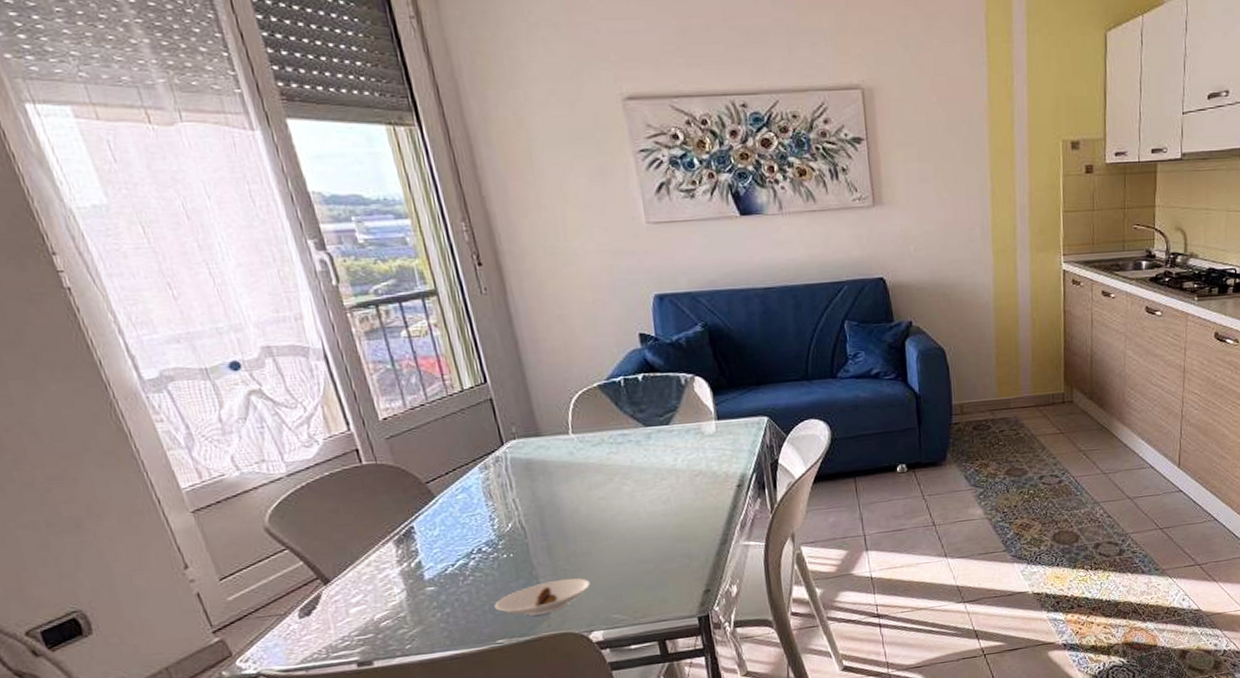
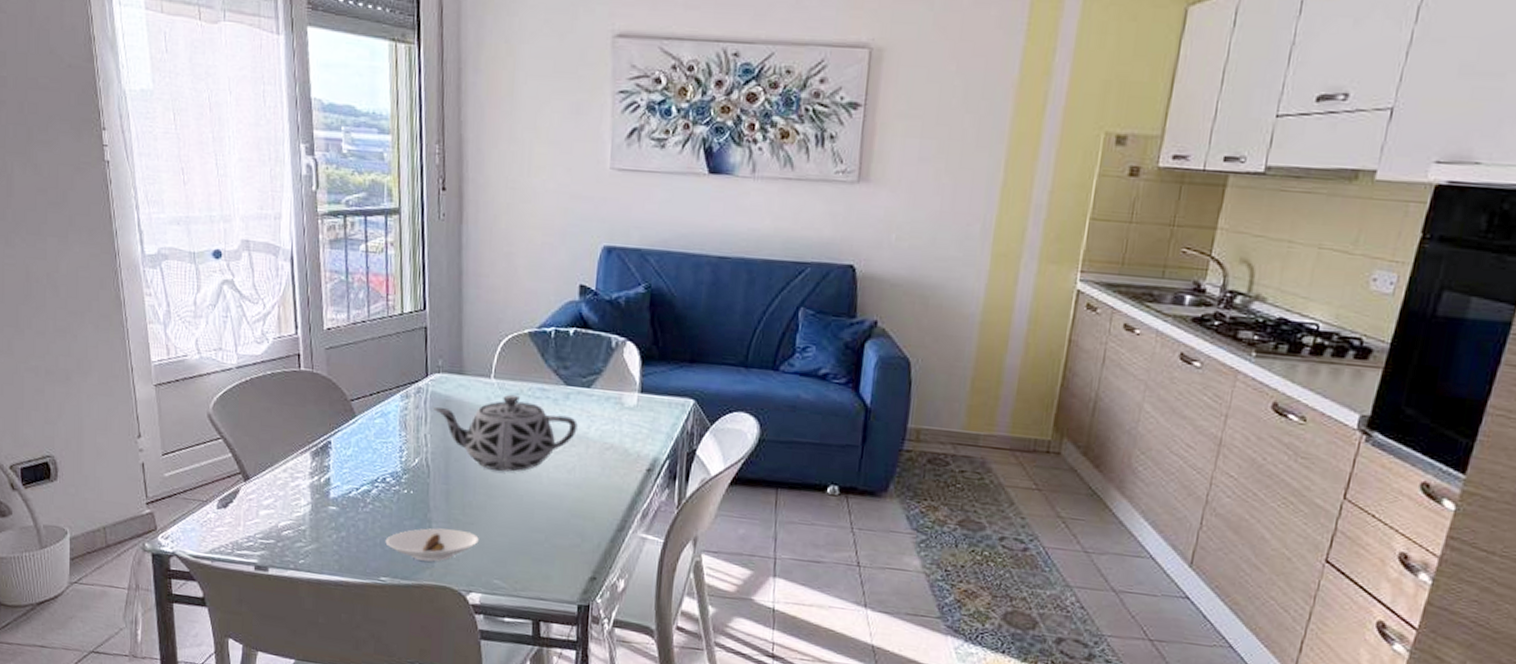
teapot: none [516,444,665,518] -> present [433,394,578,472]

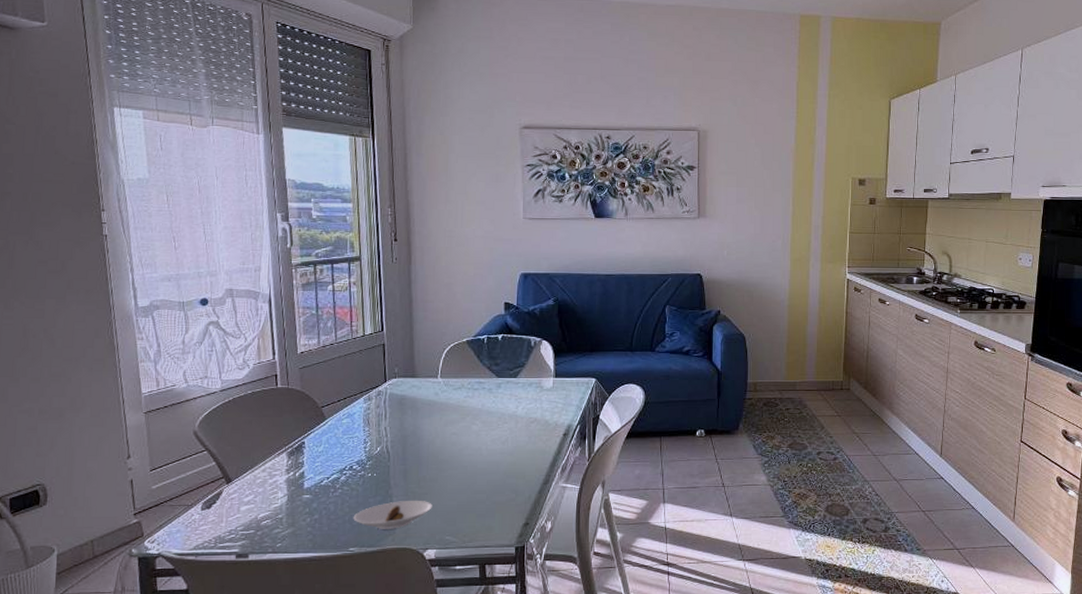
teapot: present [433,394,578,472] -> none [392,389,508,449]

